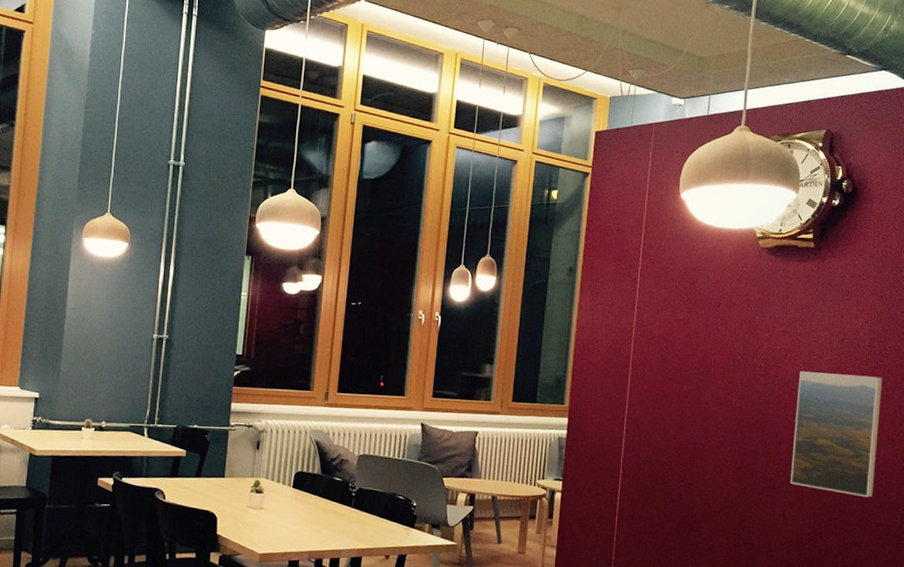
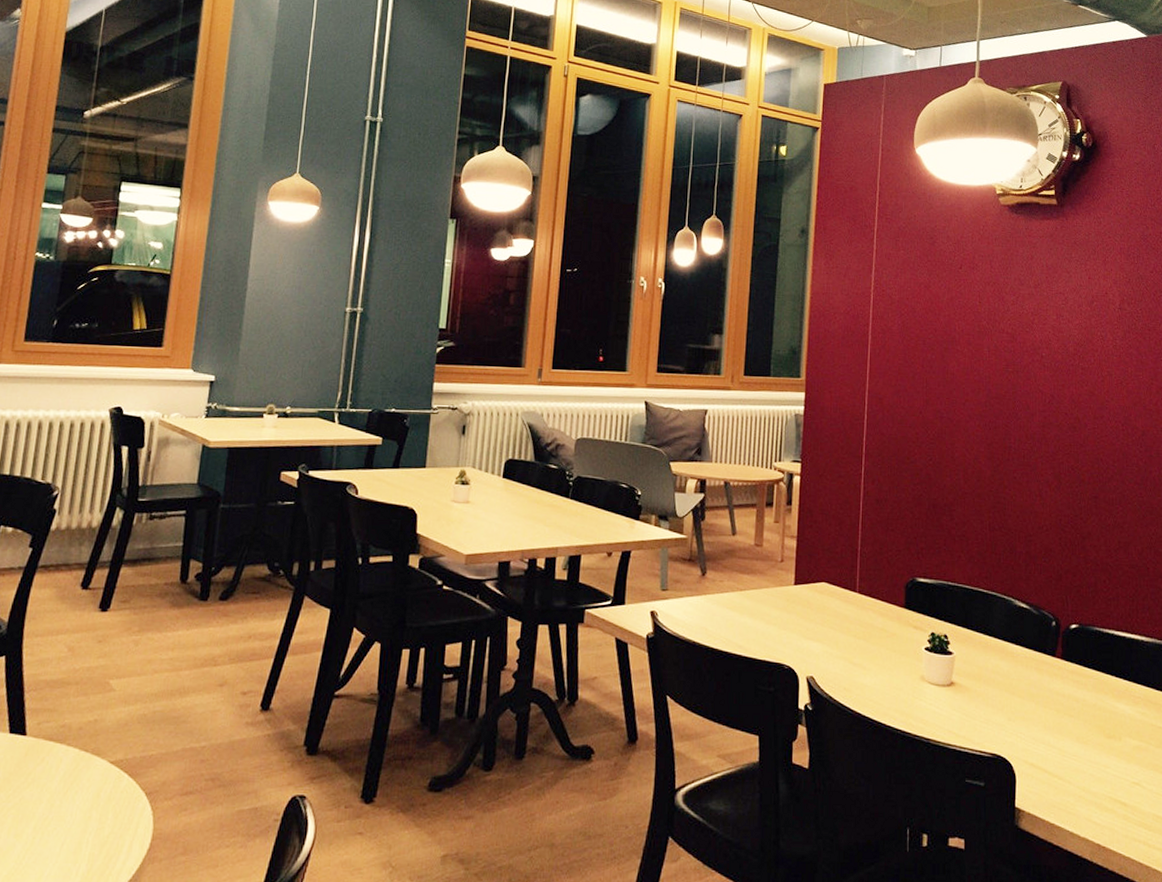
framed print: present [791,371,883,498] -> none [1045,337,1136,473]

